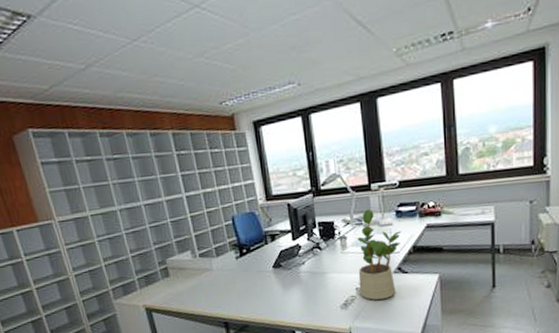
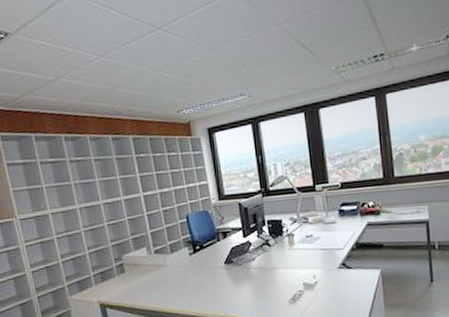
potted plant: present [357,208,401,300] -> none [303,208,344,295]

